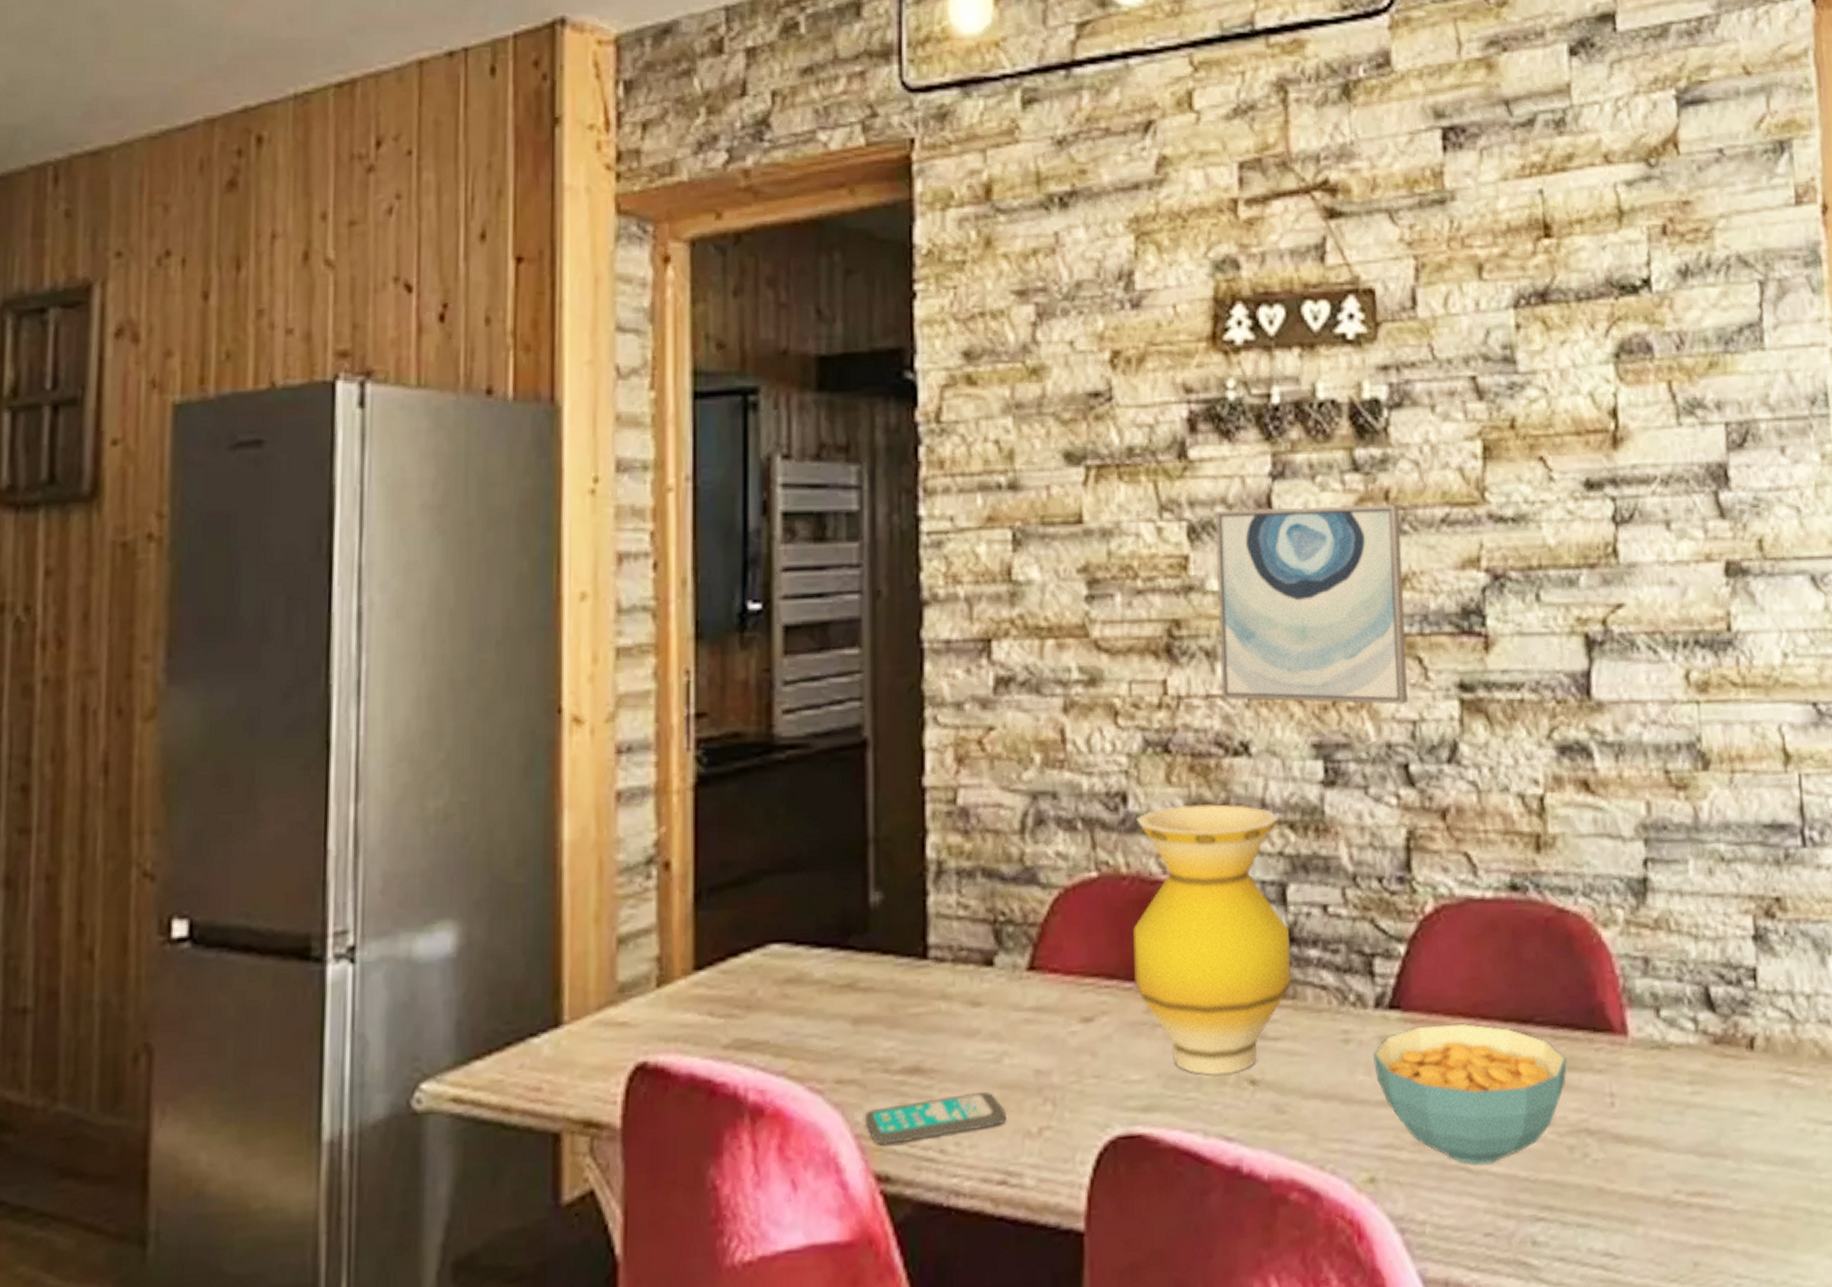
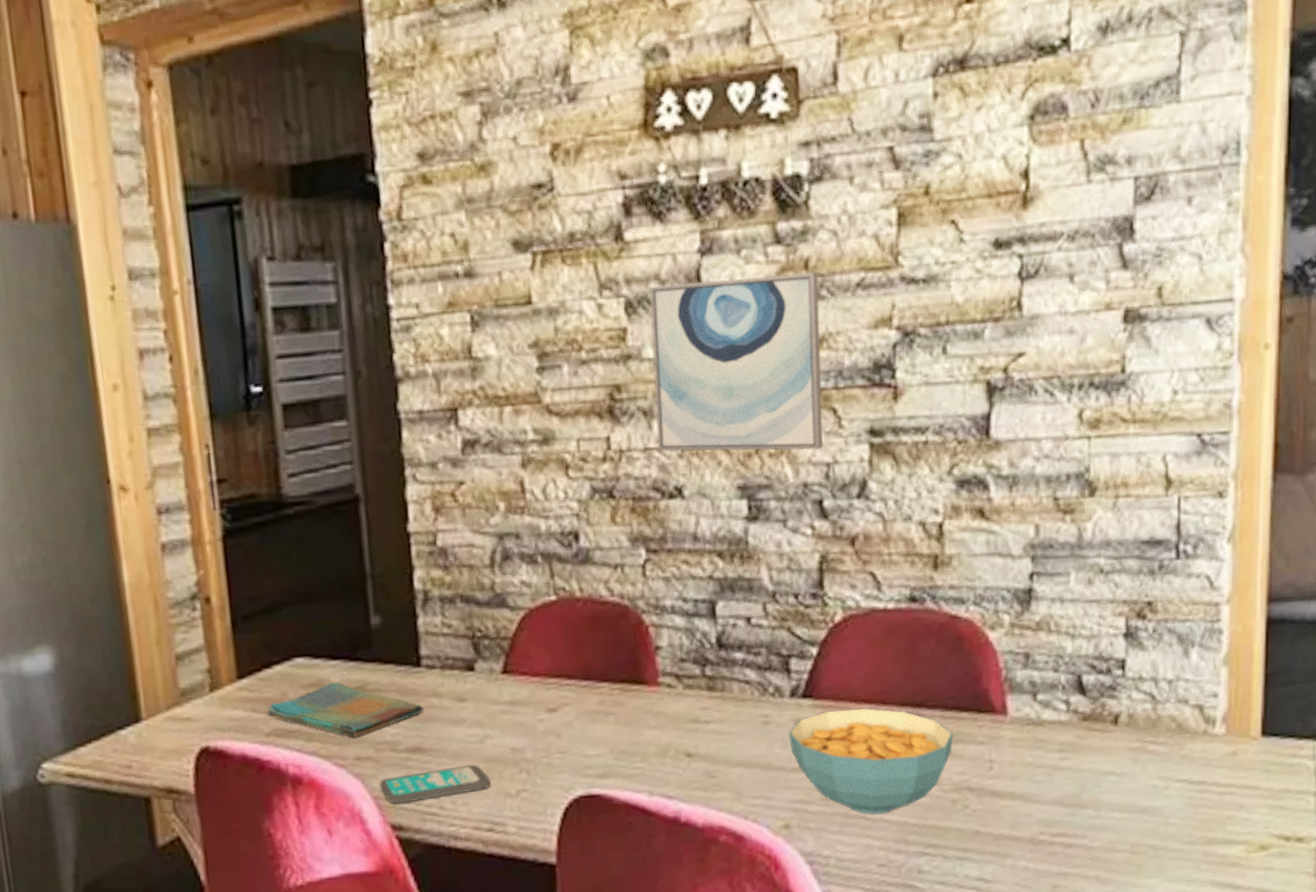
dish towel: none [726,978,927,1053] -> present [266,682,423,738]
vase: present [1133,804,1291,1076] -> none [587,538,720,751]

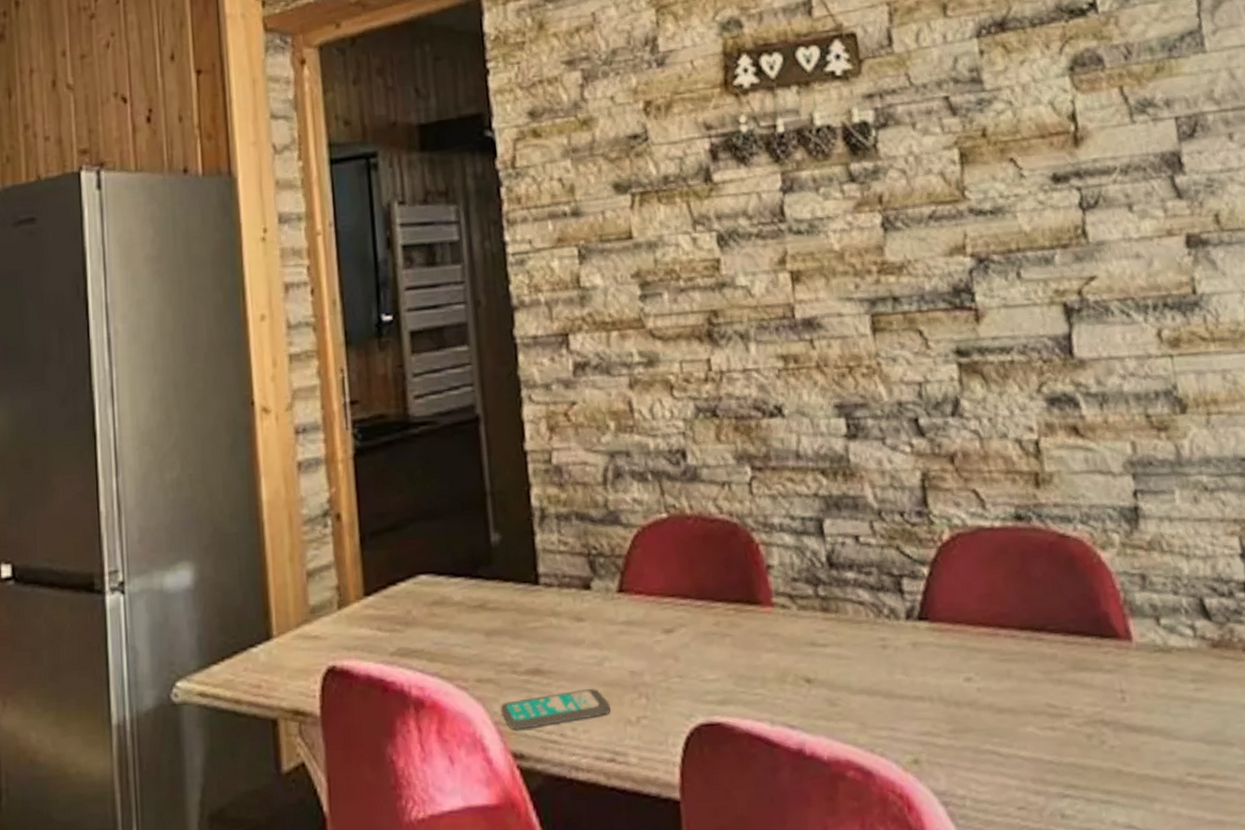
dish towel: present [266,682,423,738] -> none [390,600,542,658]
wall art: present [650,272,823,452] -> none [739,206,913,372]
cereal bowl: present [789,707,953,815] -> none [908,631,1080,750]

